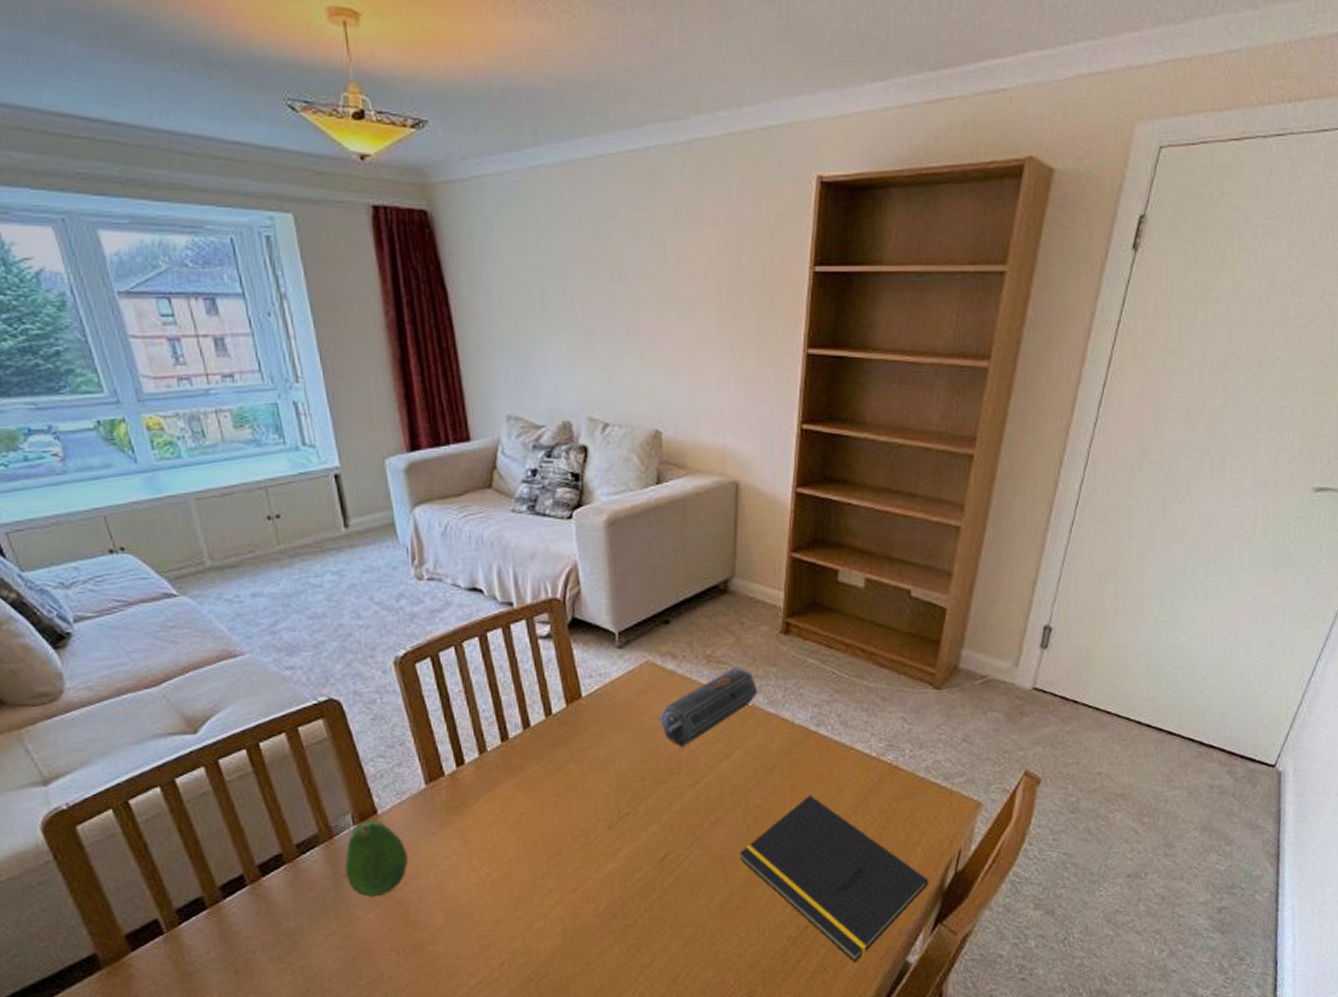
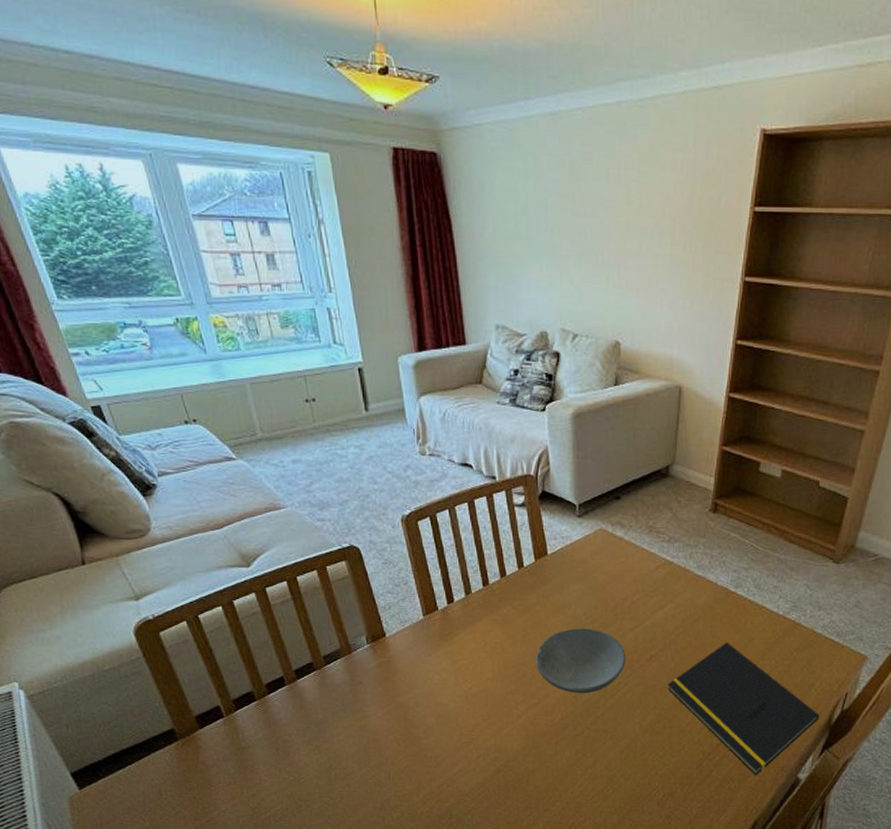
fruit: present [344,820,408,898] -> none [360,641,408,700]
bowl: none [571,787,686,873] -> present [535,628,626,694]
speaker: present [658,666,759,748] -> none [608,536,689,599]

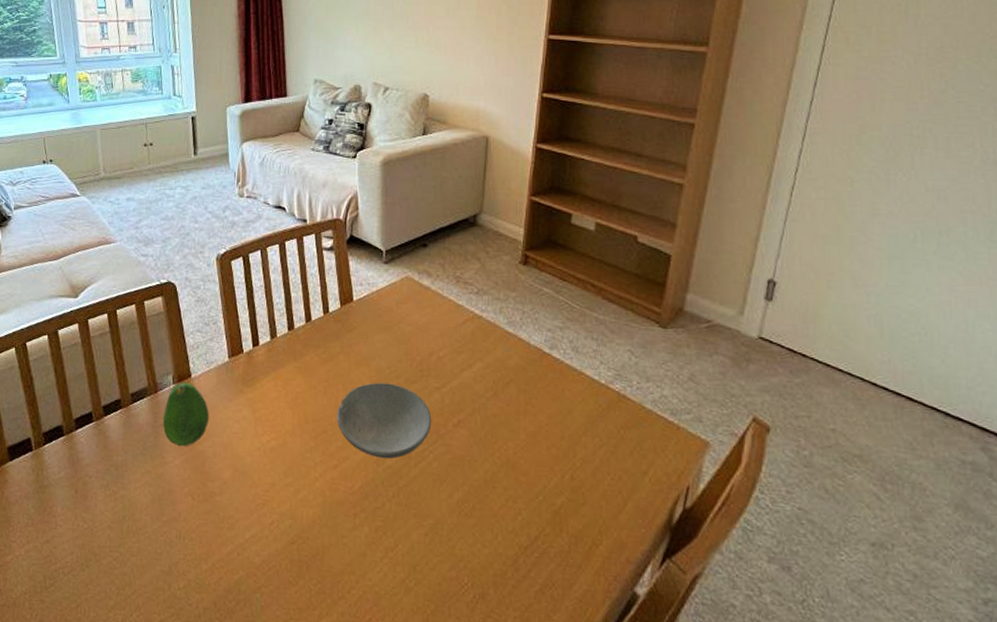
fruit: none [360,641,408,700] -> present [162,382,209,447]
notepad: present [668,641,820,775] -> none [477,411,657,583]

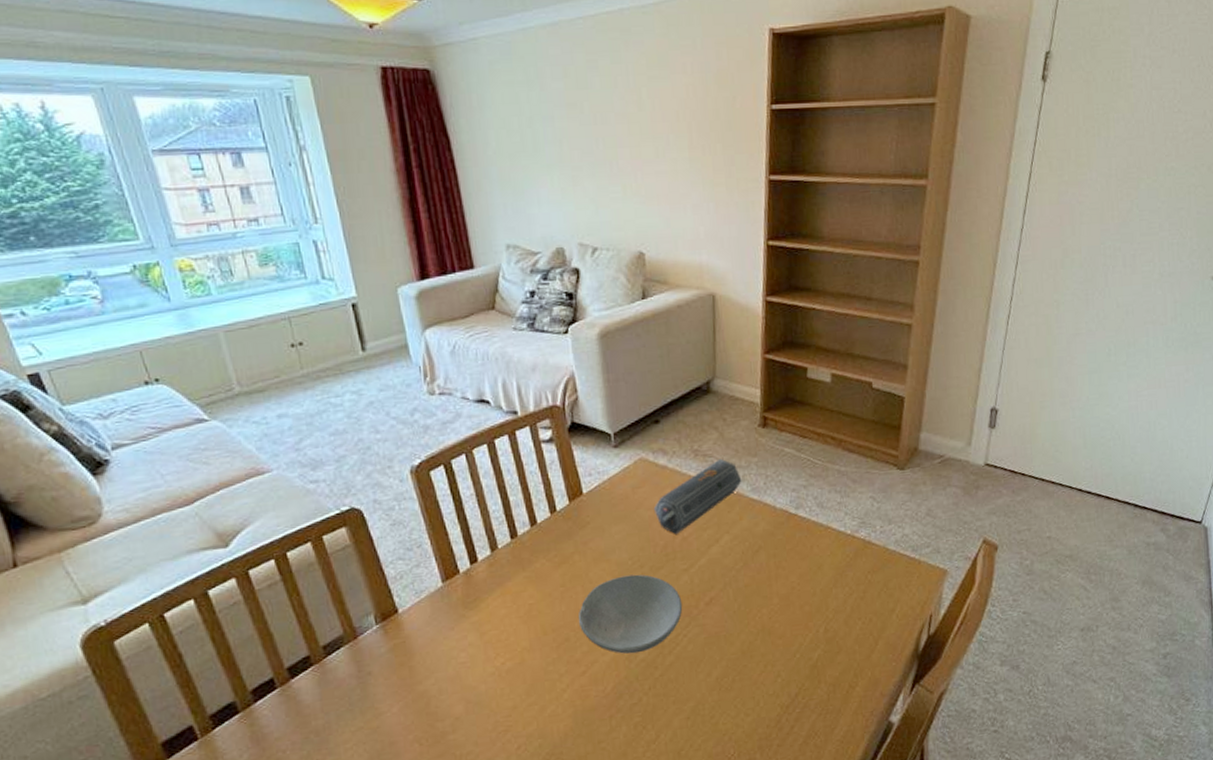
fruit: present [162,382,209,447] -> none [368,619,428,693]
speaker: none [414,288,499,354] -> present [653,458,742,535]

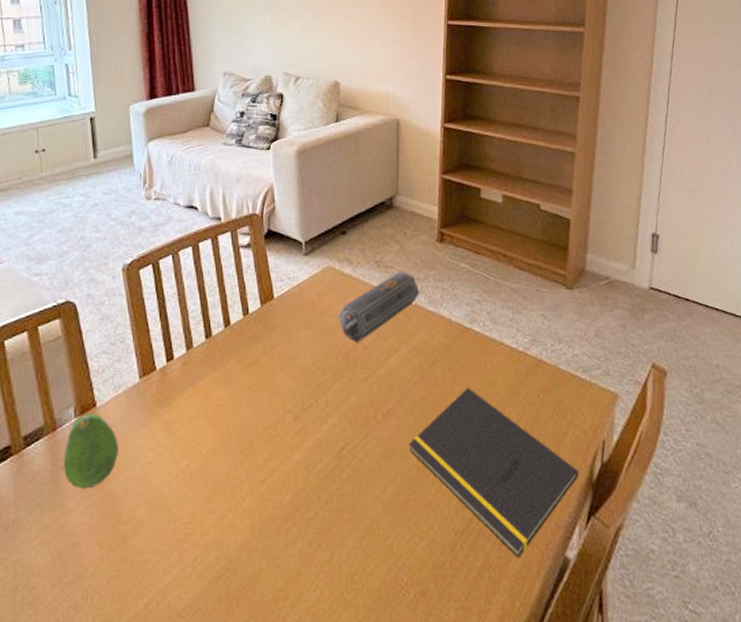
fruit: none [368,619,428,693] -> present [63,413,118,490]
bowl: present [578,574,683,654] -> none [261,381,362,464]
notepad: none [733,571,906,725] -> present [409,386,579,558]

